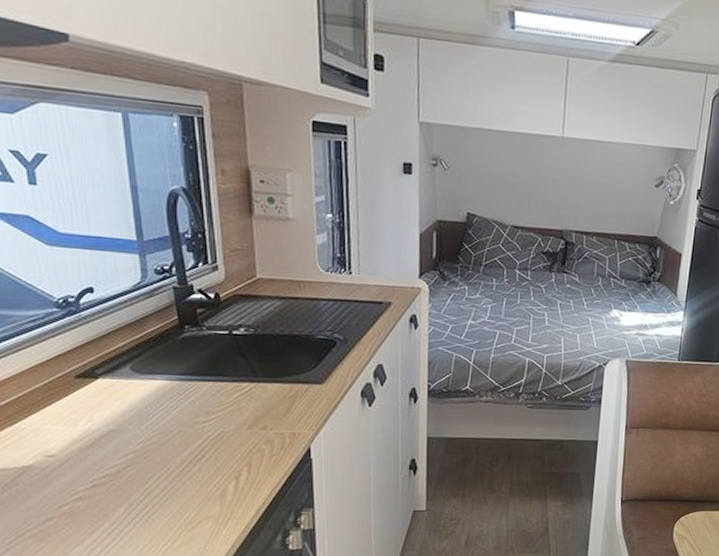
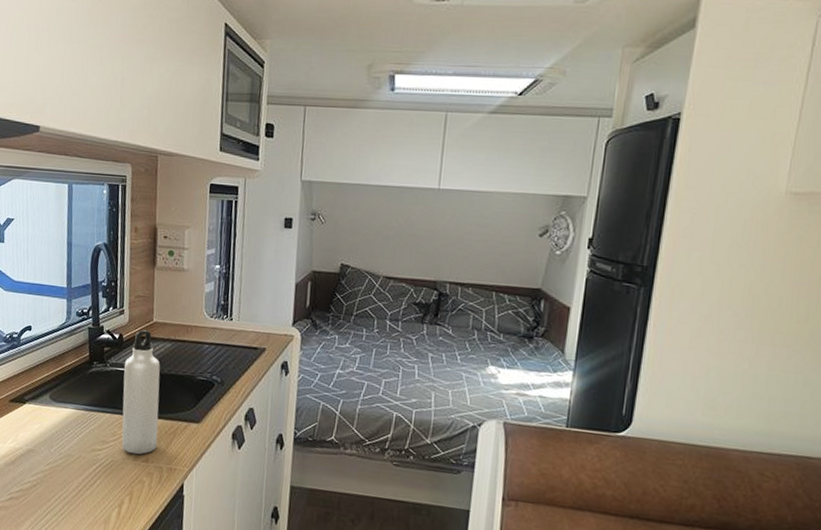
water bottle: none [224,287,275,423] -> present [121,330,160,455]

